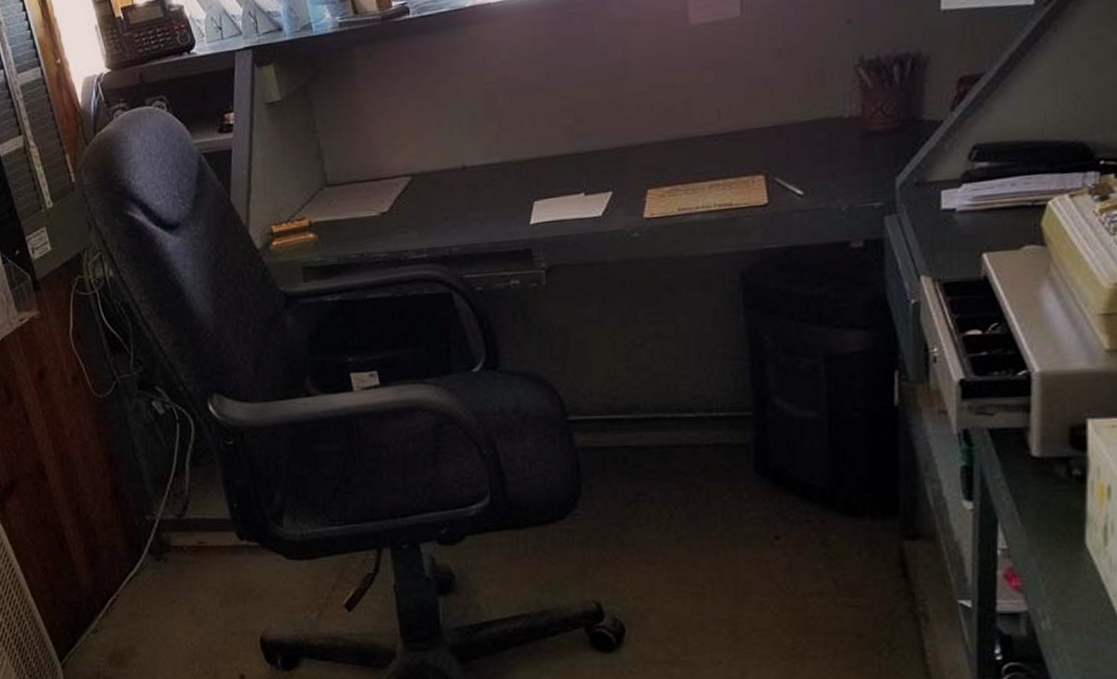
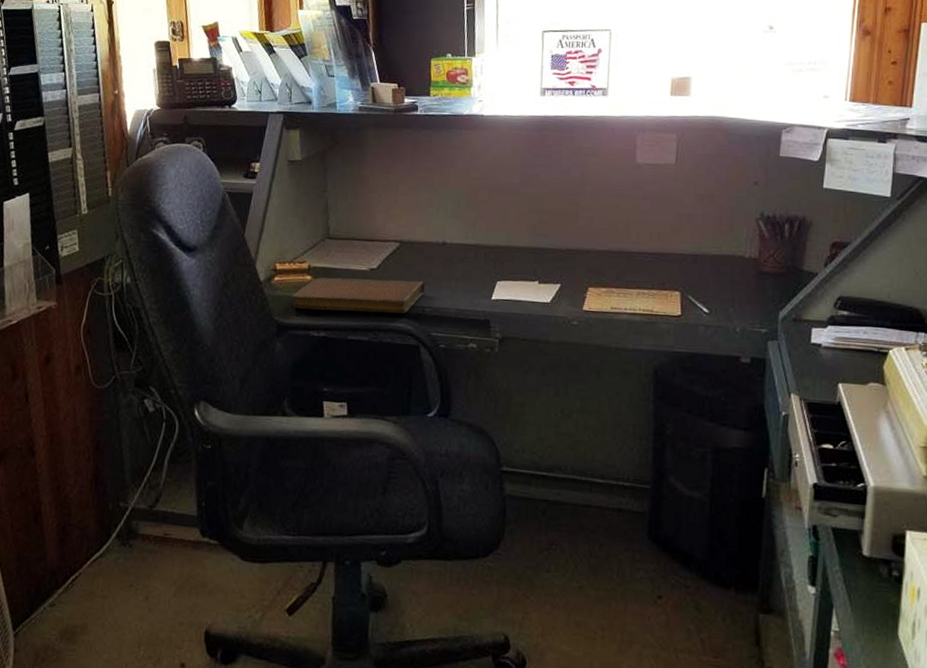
notebook: none [296,217,449,273] -> present [292,277,425,314]

